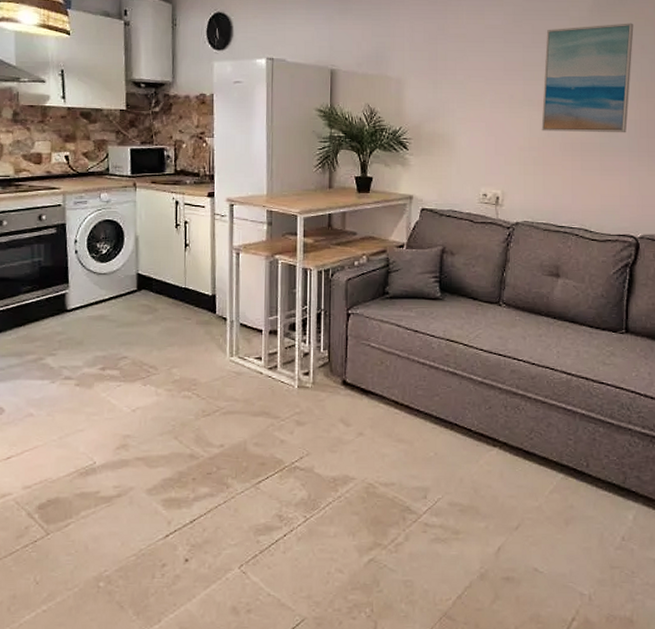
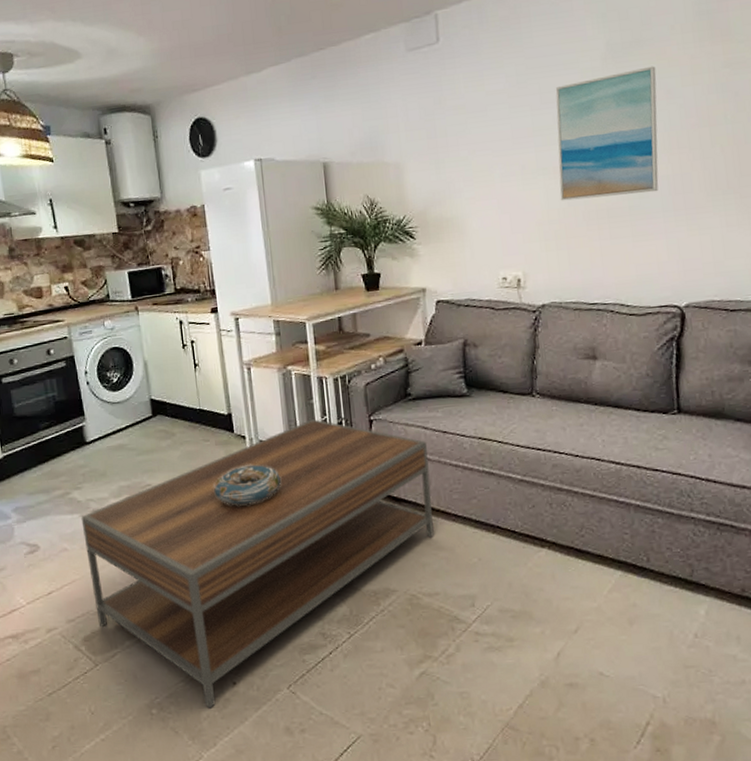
coffee table: none [51,308,398,584] -> present [81,419,434,709]
decorative bowl: none [190,346,256,385] -> present [214,464,281,506]

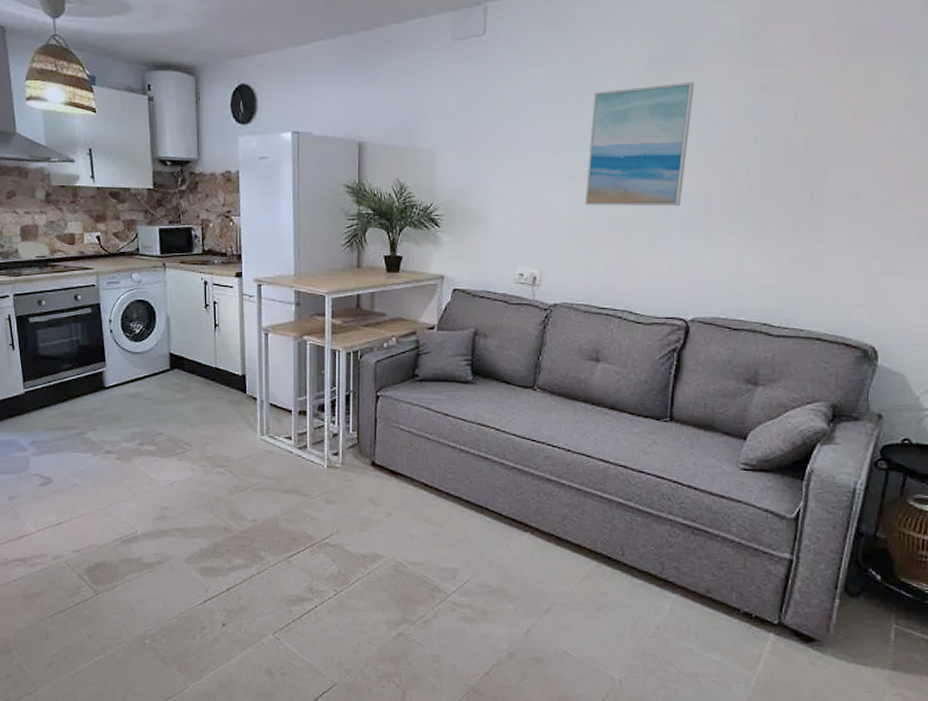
coffee table: present [81,419,434,709] -> none [94,389,428,645]
decorative bowl: present [214,464,281,506] -> none [222,425,286,463]

